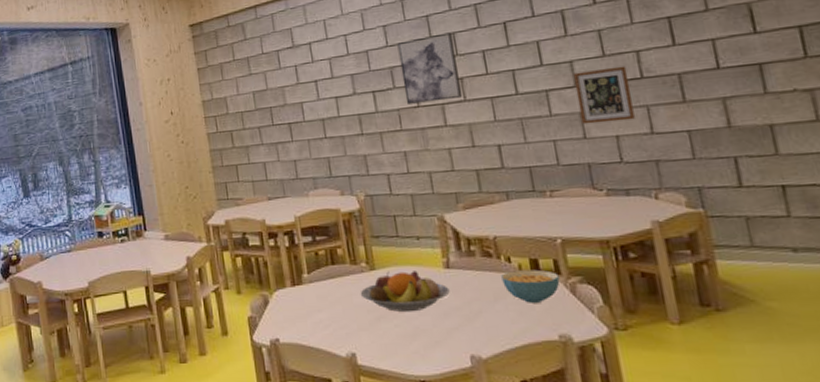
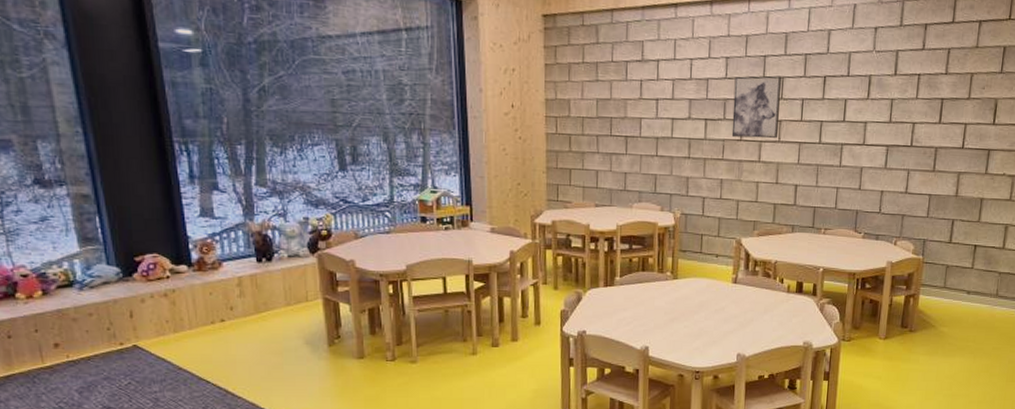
fruit bowl: present [360,271,450,313] -> none [661,281,733,317]
cereal bowl: present [501,269,560,303] -> none [773,290,815,316]
picture frame: present [573,65,635,125] -> none [861,133,903,180]

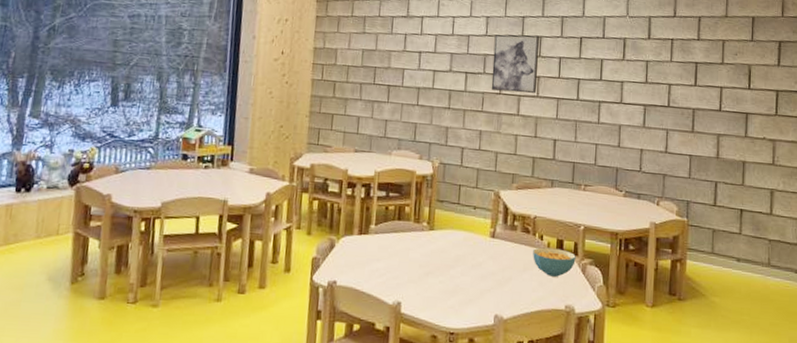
cereal bowl: none [773,290,815,316] -> present [533,247,576,277]

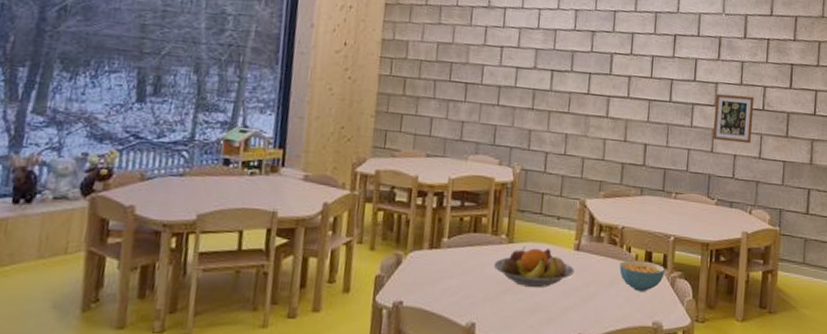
fruit bowl: none [416,233,491,272] -> present [493,246,574,288]
wall art: present [491,34,539,94] -> none [578,29,631,94]
picture frame: none [619,92,660,139] -> present [712,93,755,144]

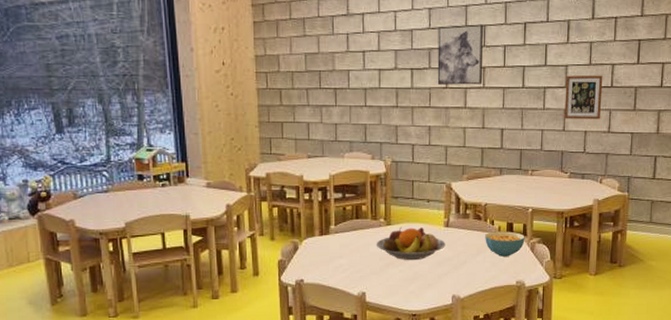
wall art: none [578,29,631,94] -> present [437,24,483,85]

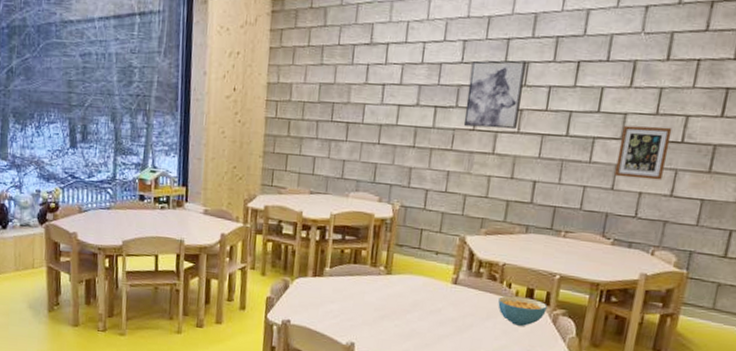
fruit bowl: present [376,227,446,261] -> none [372,278,451,316]

